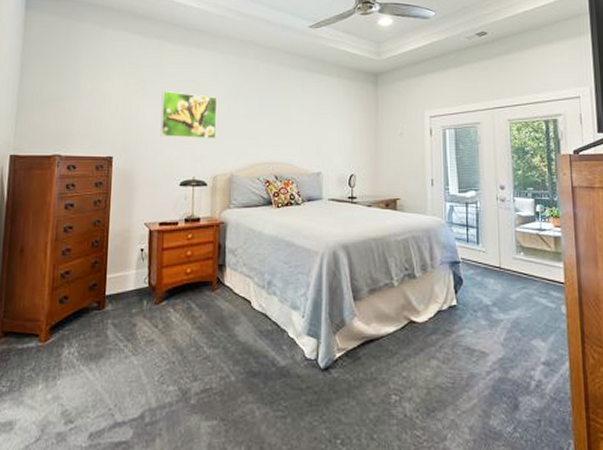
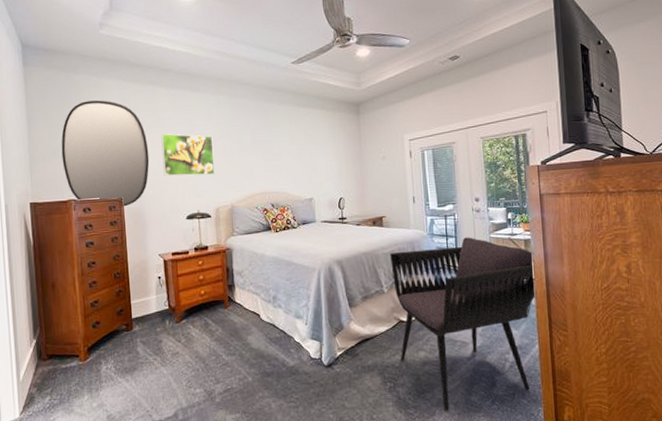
home mirror: none [52,51,147,167] -> present [61,100,150,207]
armchair: none [403,229,567,437] -> present [390,237,537,412]

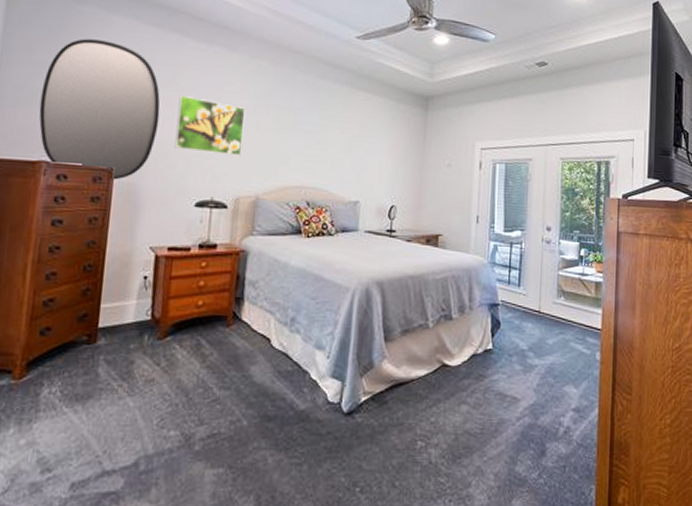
armchair: present [390,237,537,412] -> none [437,271,604,483]

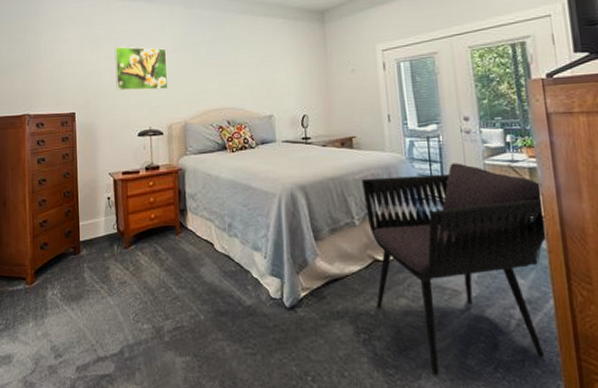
home mirror: present [39,38,161,180] -> none [18,14,103,122]
armchair: none [437,271,604,483] -> present [362,163,548,376]

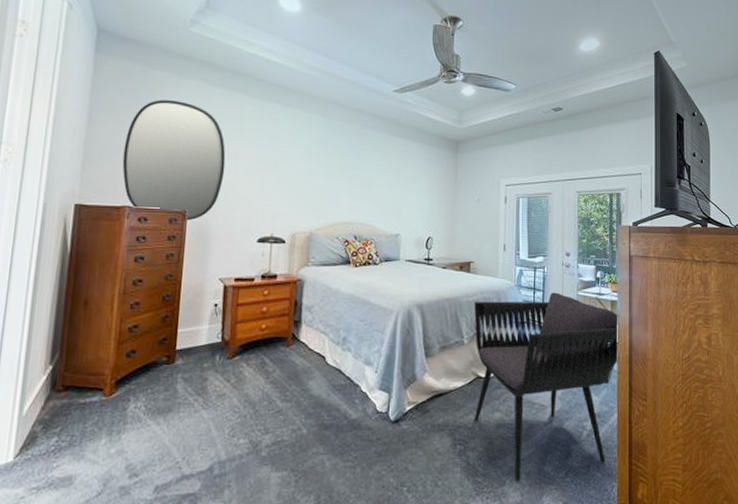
home mirror: none [18,14,103,122] -> present [122,100,226,221]
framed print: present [114,46,169,91] -> none [238,146,299,197]

